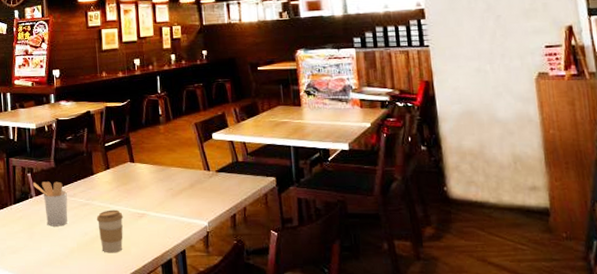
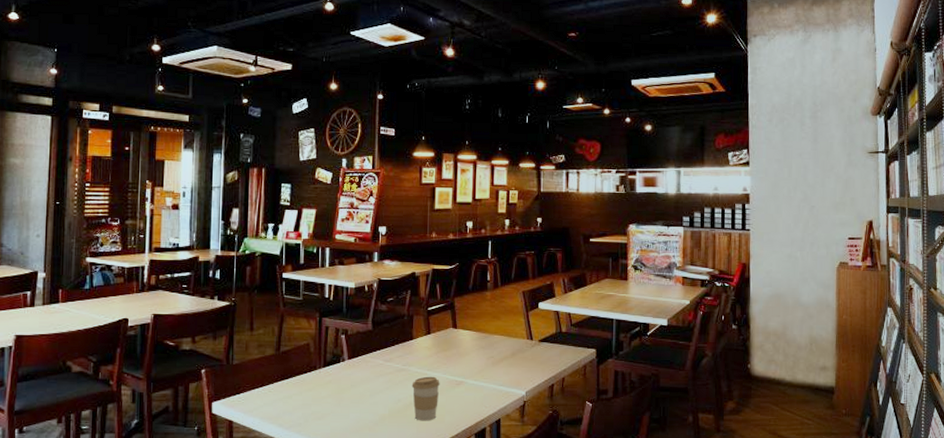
utensil holder: present [32,181,68,227] -> none [346,344,384,392]

